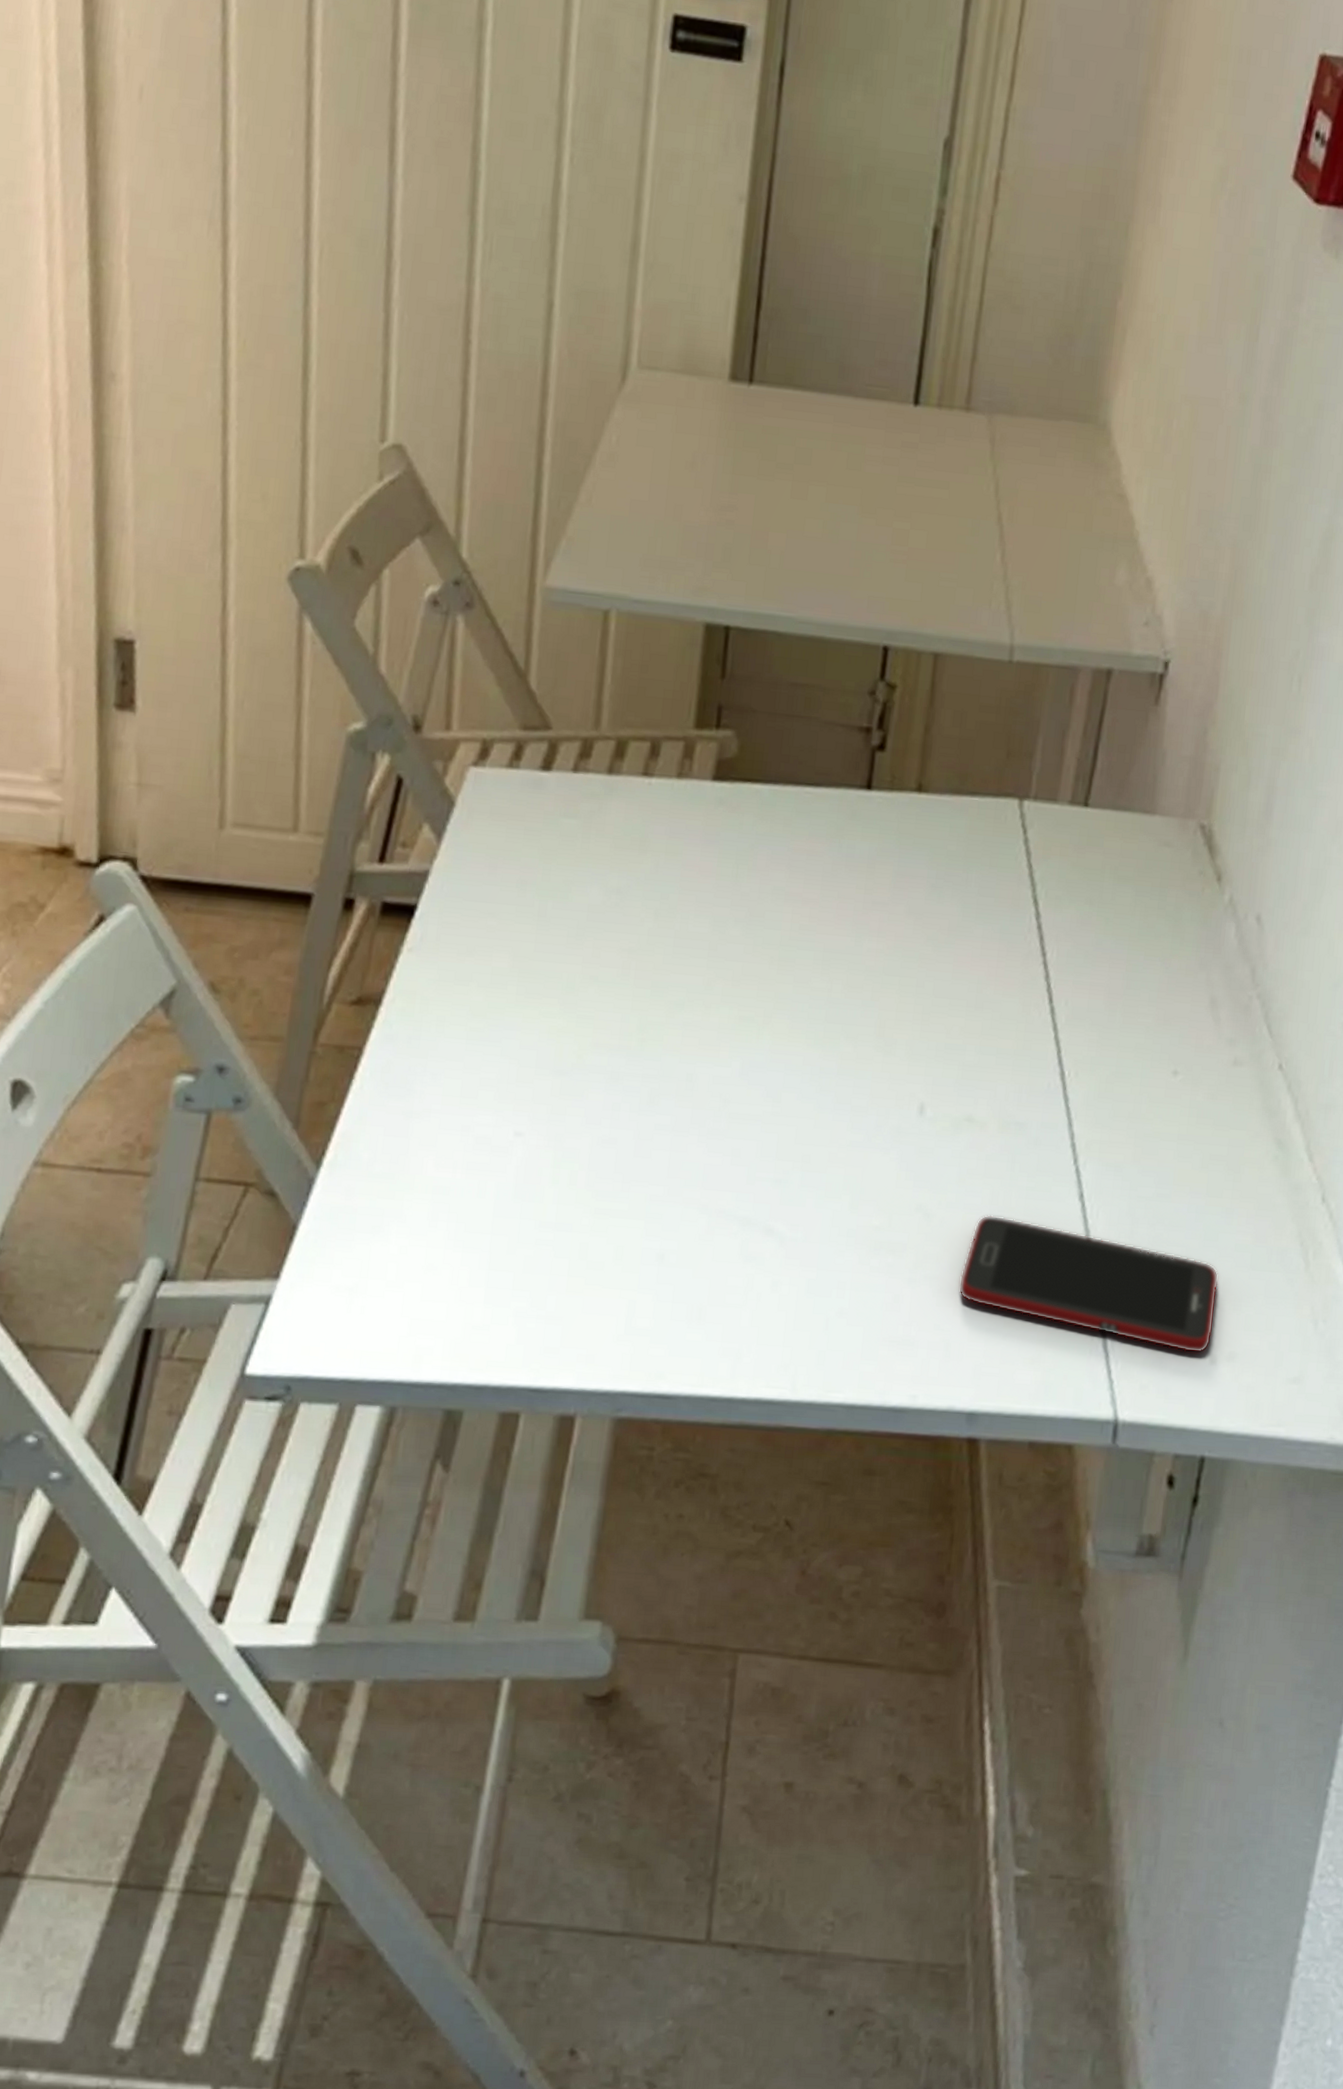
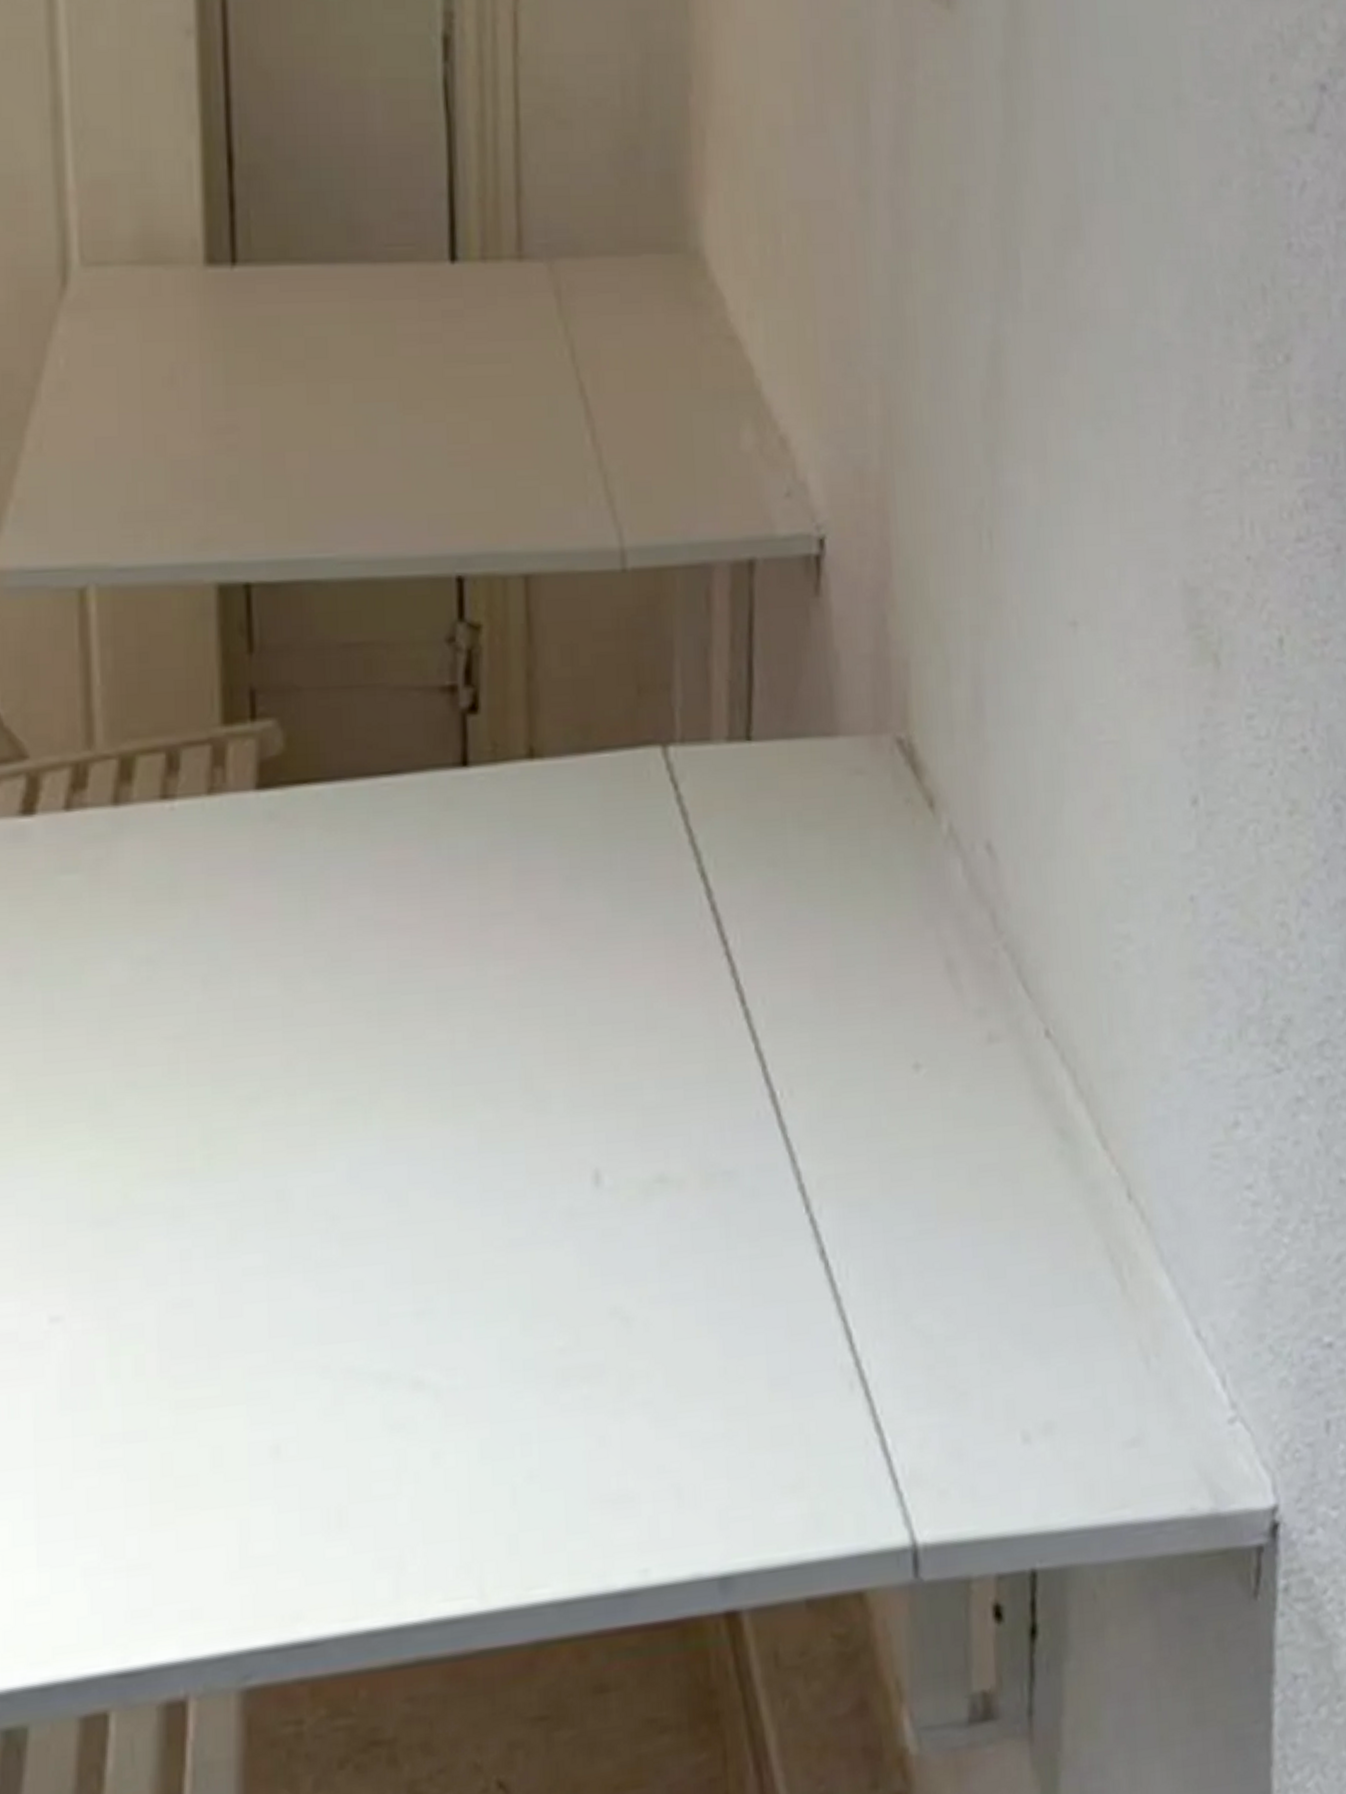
cell phone: present [958,1215,1219,1354] -> none [681,1301,1020,1434]

